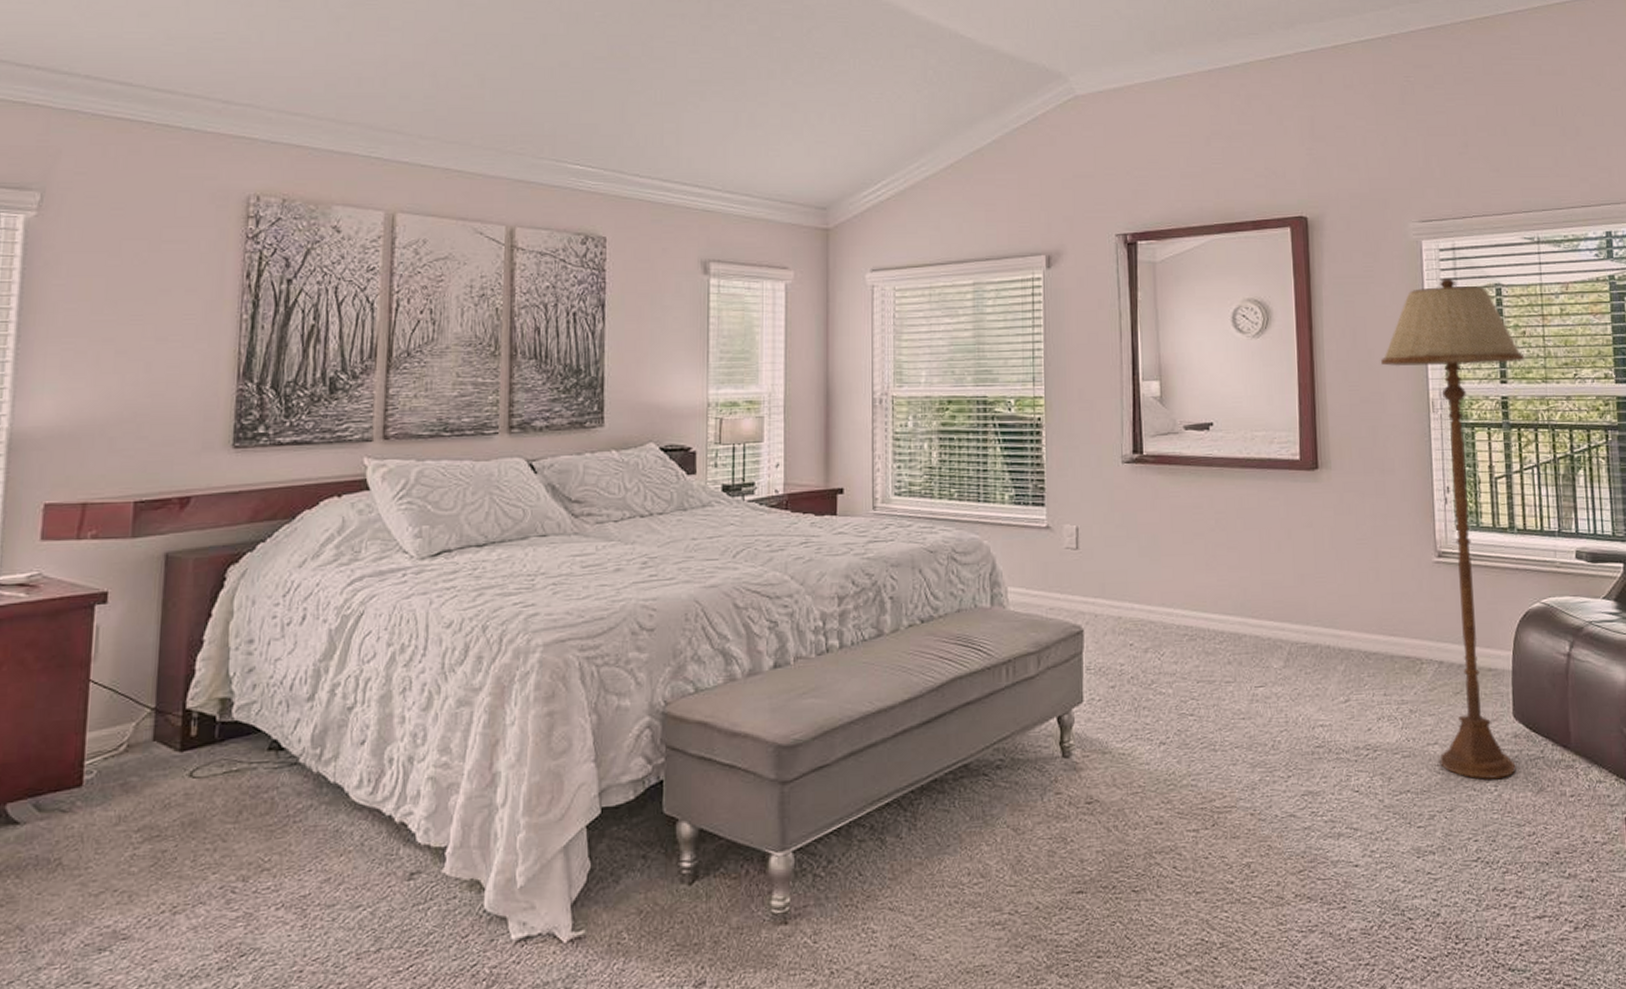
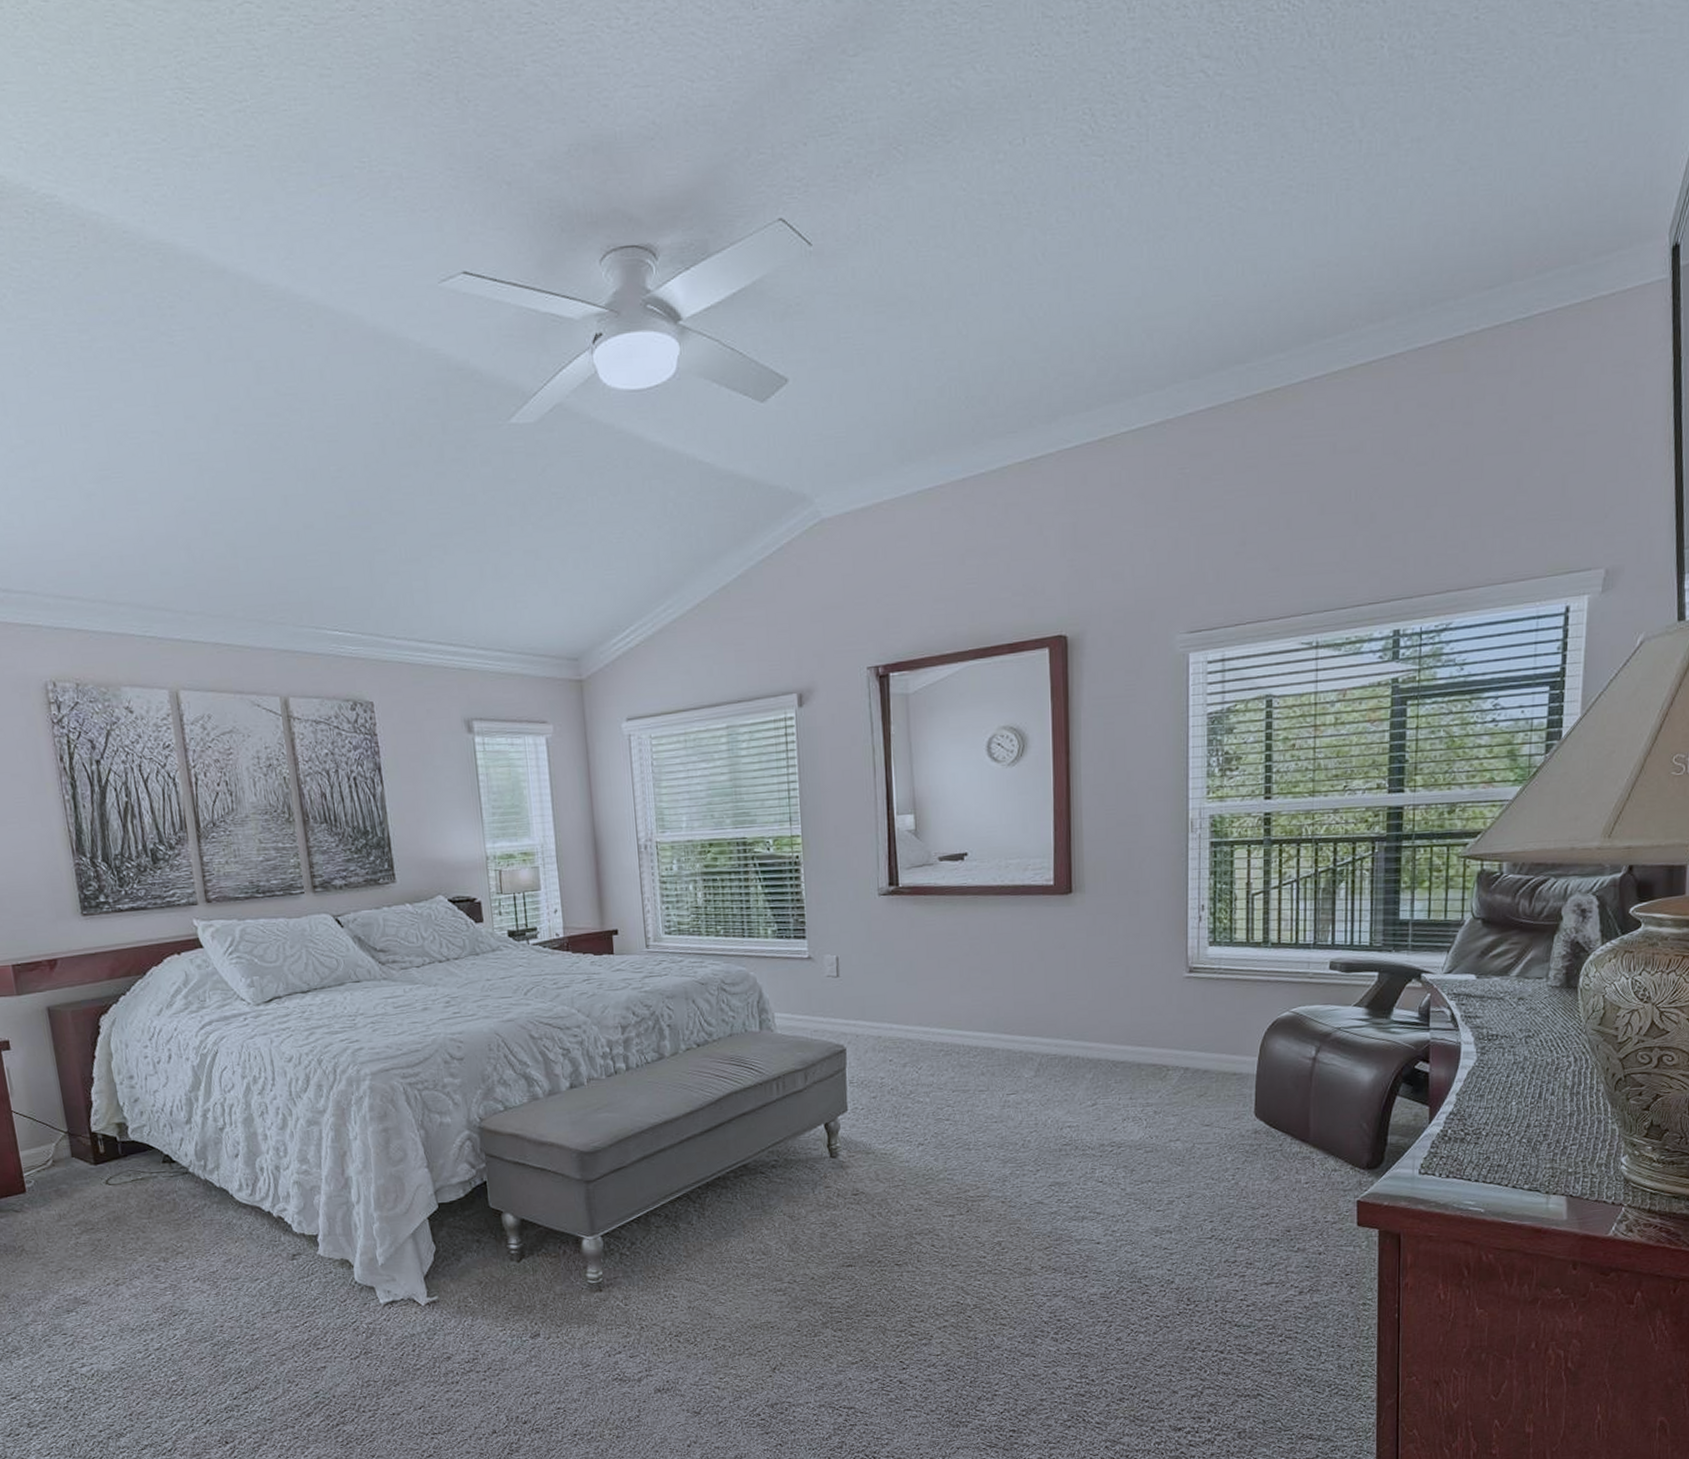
floor lamp: present [1381,277,1525,780] -> none [1140,691,1292,1170]

